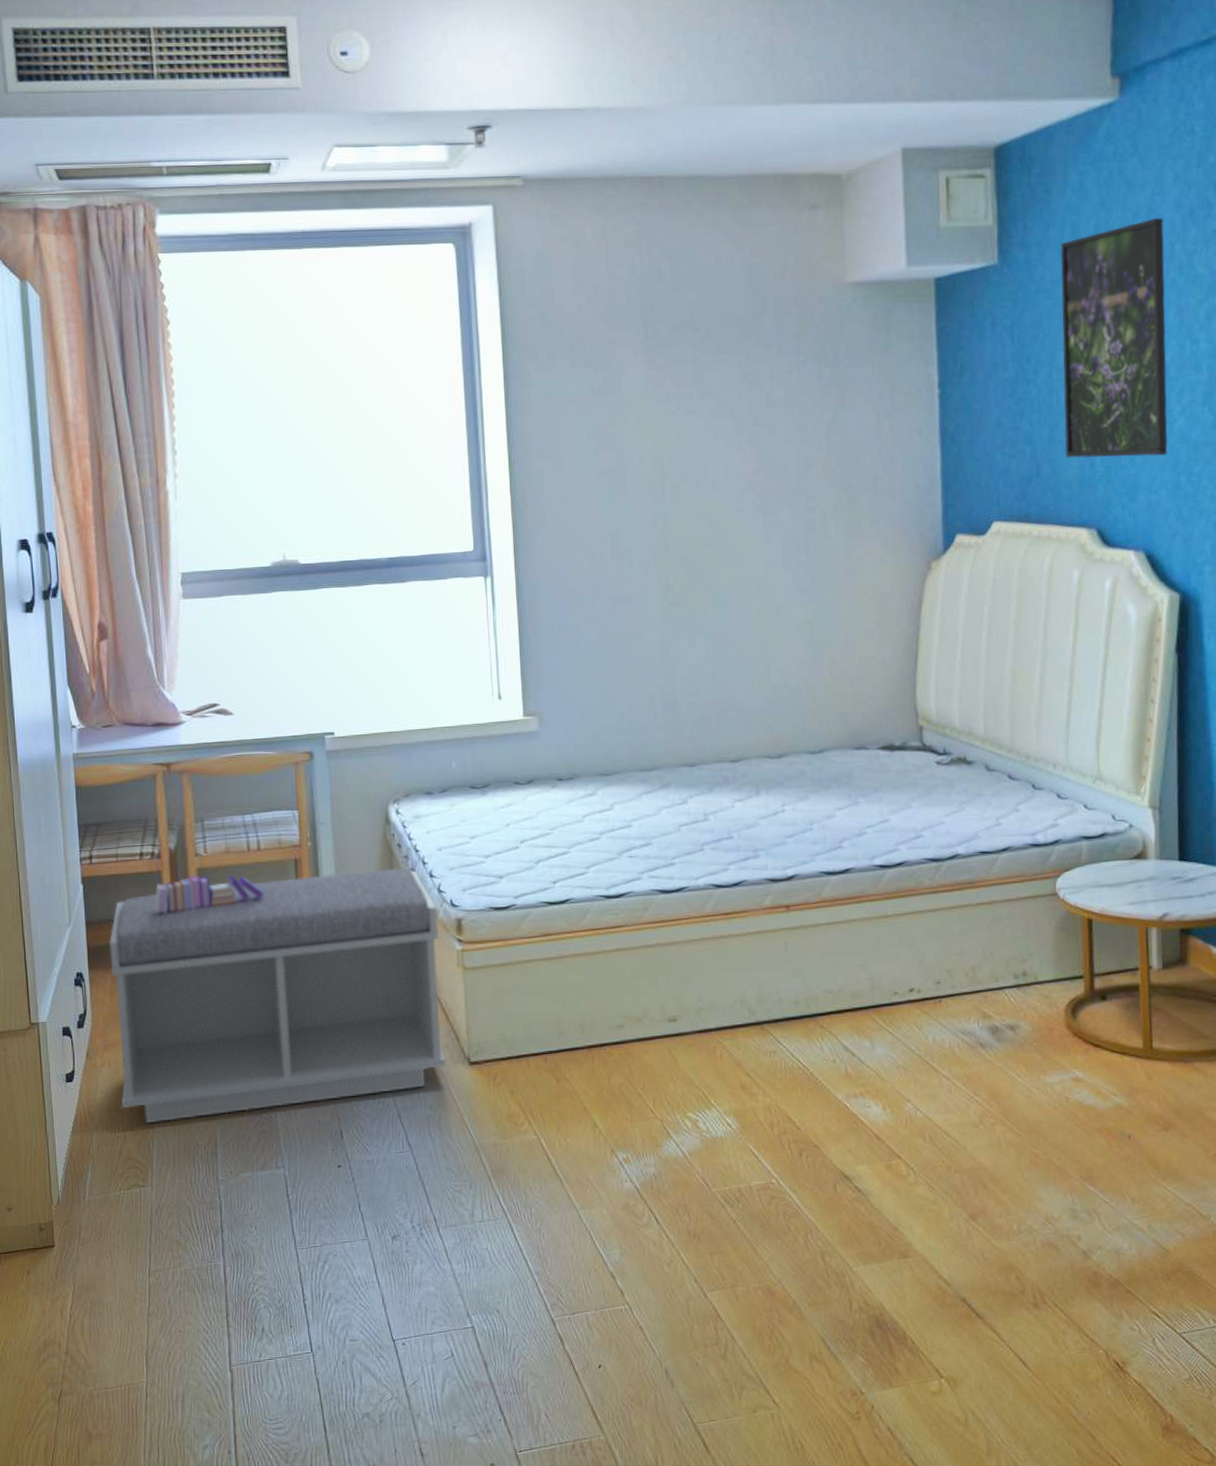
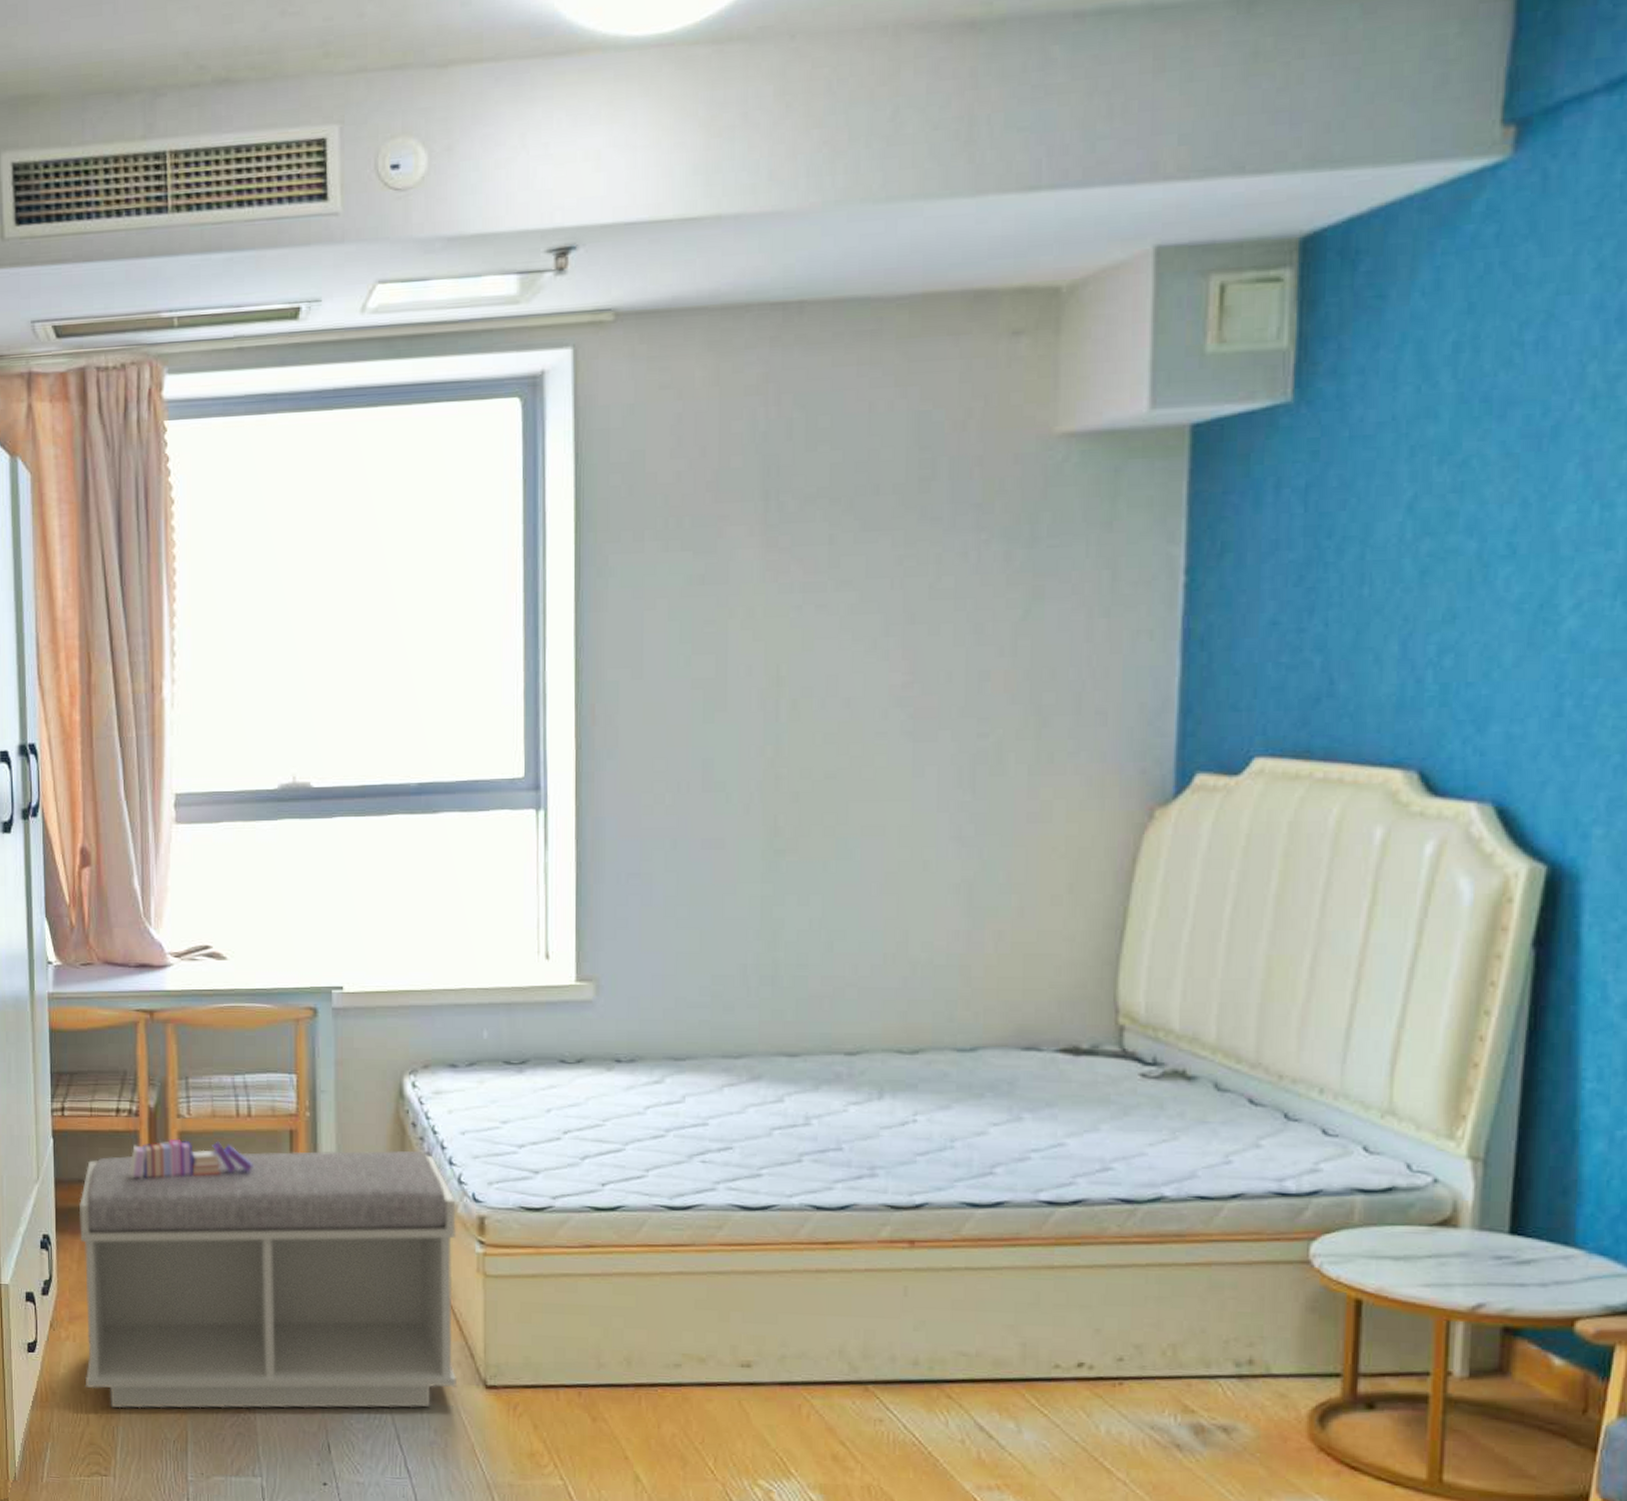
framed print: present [1060,217,1168,458] -> none [1376,326,1573,672]

